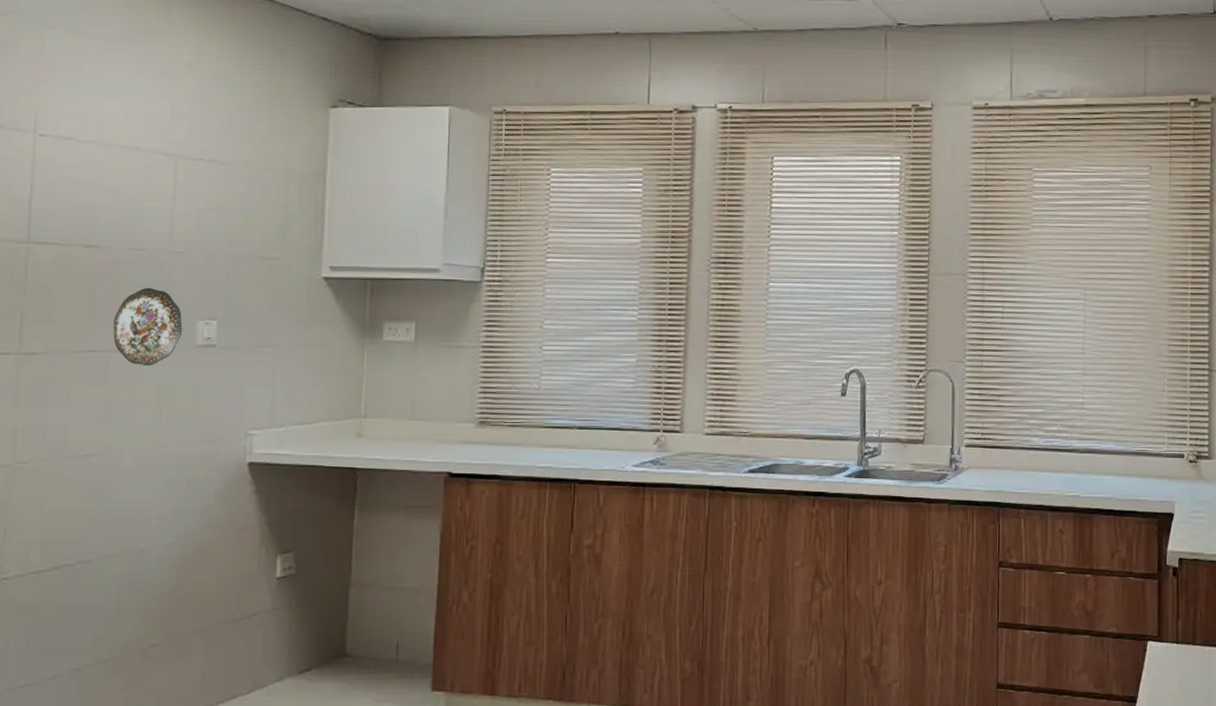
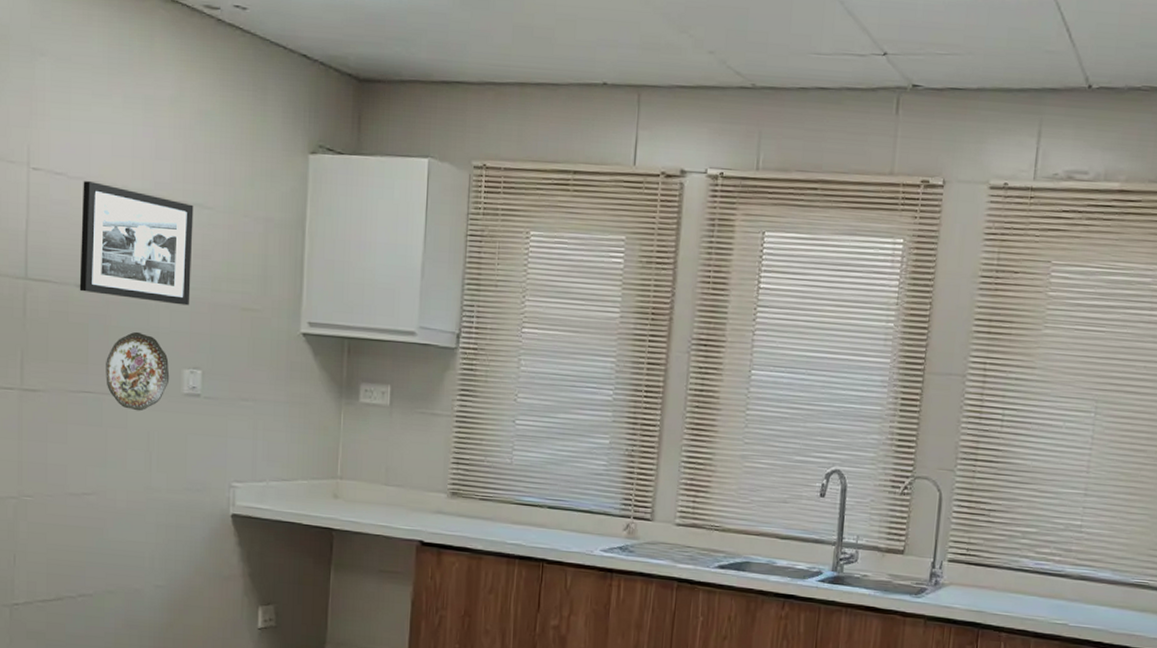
picture frame: none [86,144,211,258] -> present [79,181,194,306]

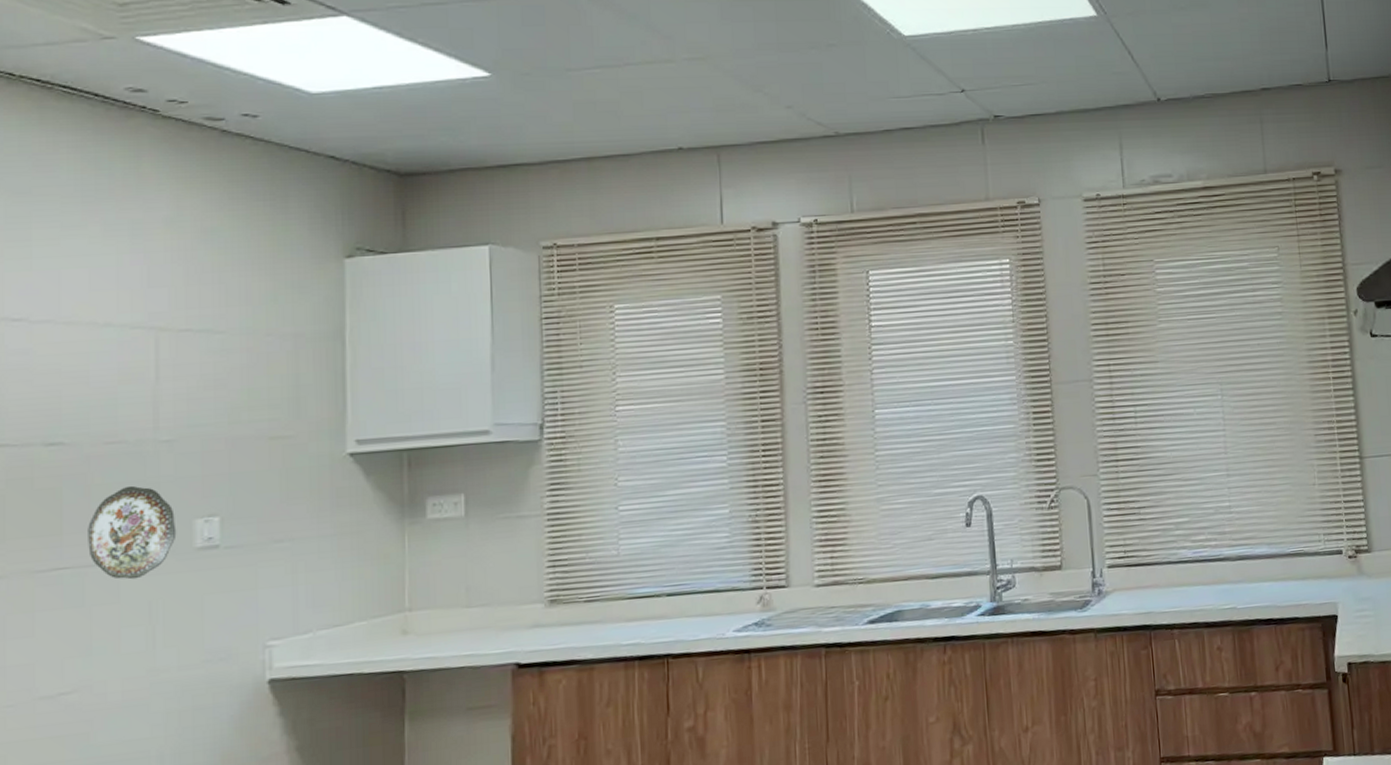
picture frame: present [79,181,194,306] -> none [48,323,201,451]

